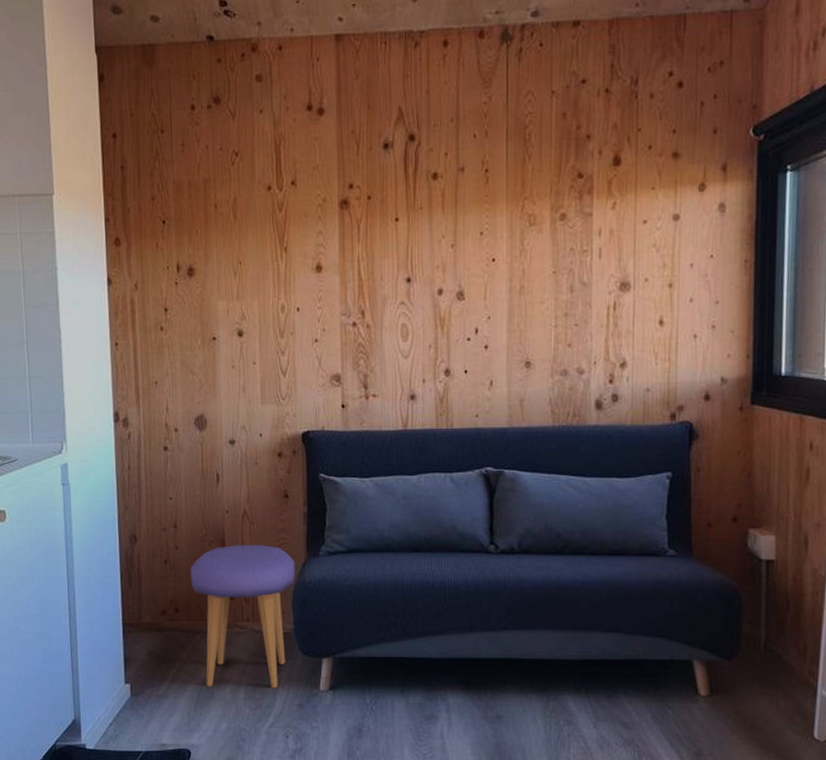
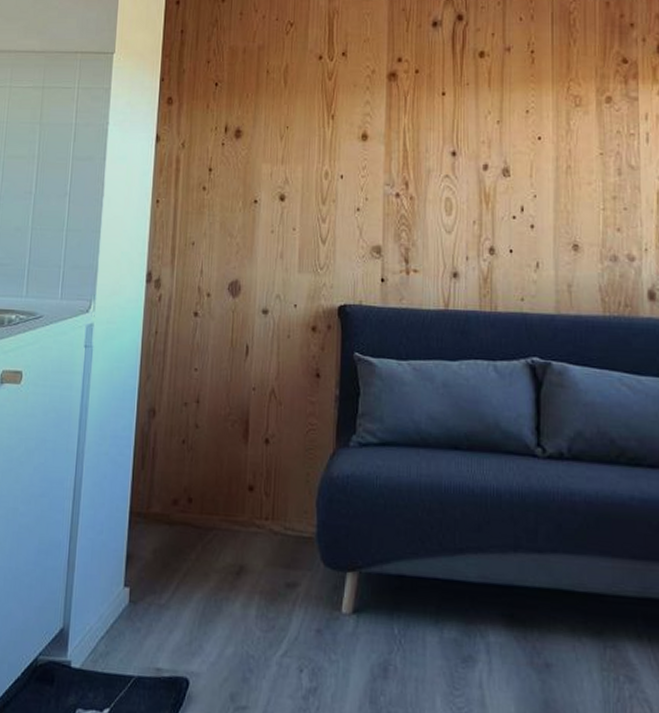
stool: present [190,545,295,689] -> none [208,427,323,607]

